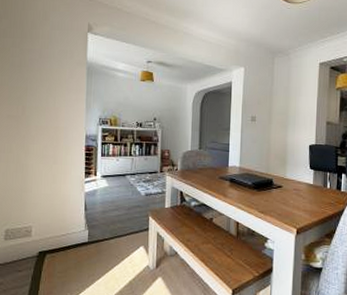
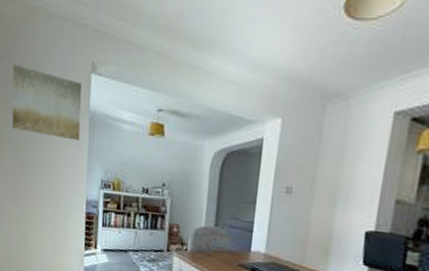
wall art: none [11,24,80,86] -> present [12,65,82,141]

